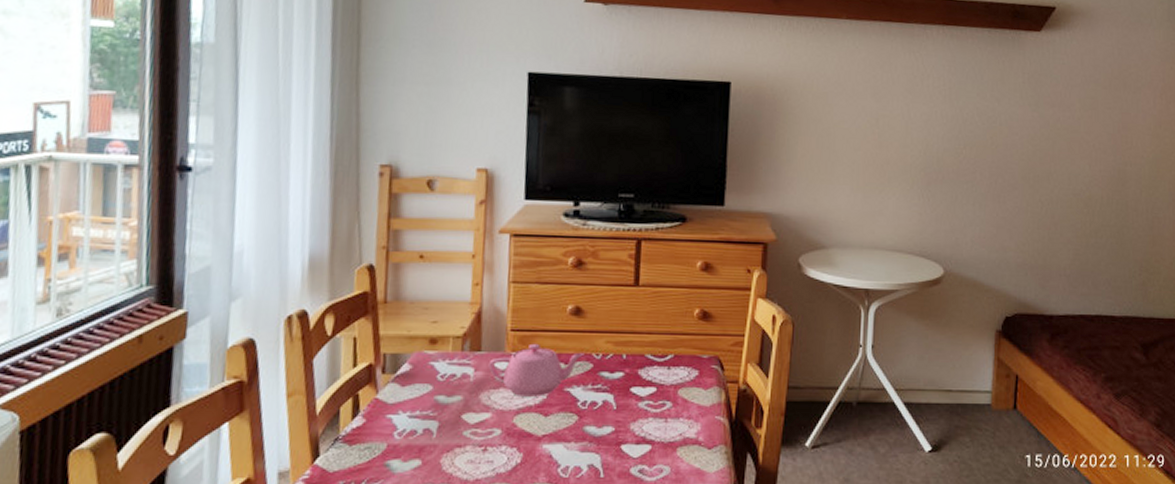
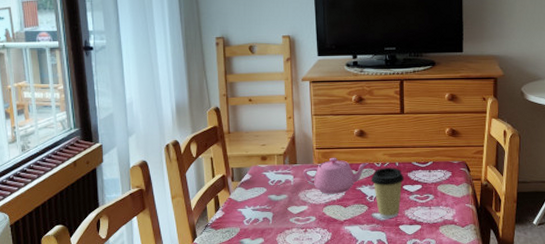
coffee cup: none [584,360,634,435] -> present [370,167,405,219]

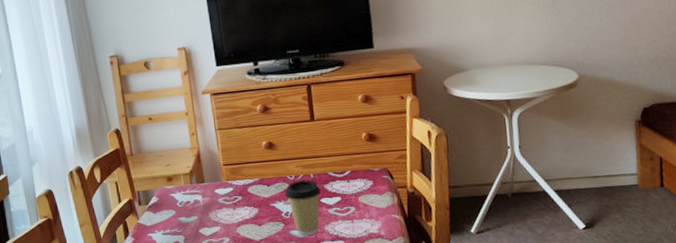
teapot: present [303,157,369,194] -> none [211,173,281,213]

